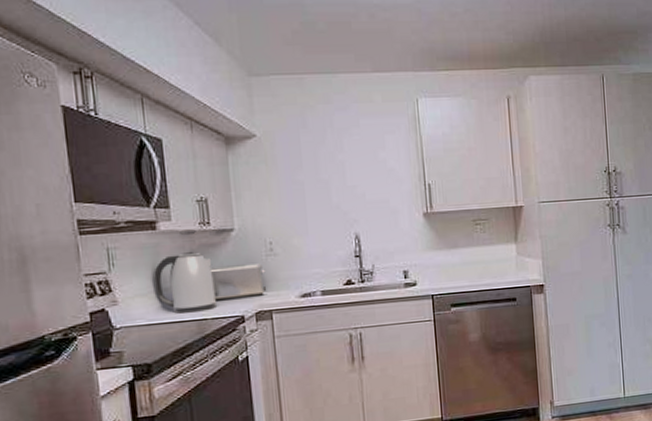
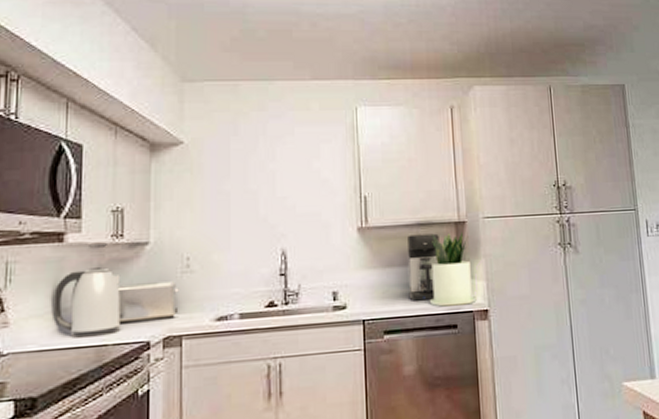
coffee maker: none [469,217,499,278] -> present [407,233,439,301]
planter: none [490,215,533,283] -> present [429,232,477,307]

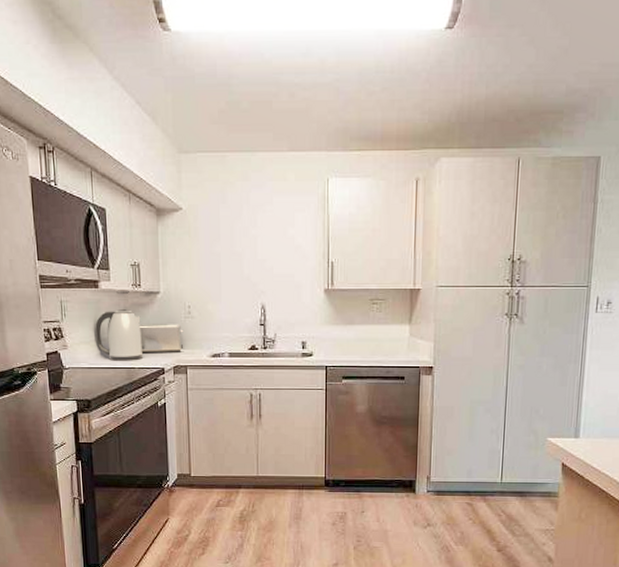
coffee maker: present [407,233,439,301] -> none [365,298,395,354]
planter: present [429,232,477,307] -> none [382,298,424,361]

